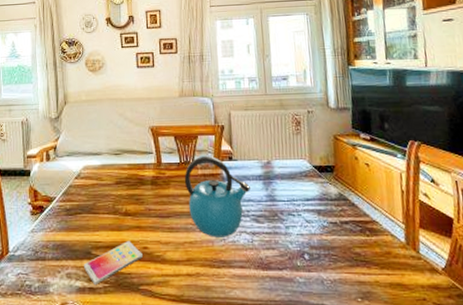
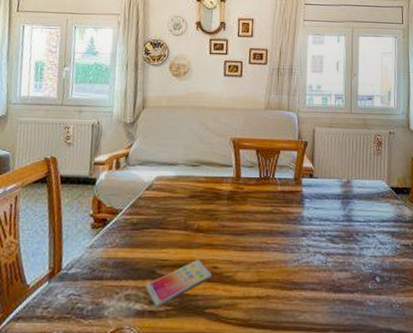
kettle: present [184,155,250,237] -> none [262,171,328,258]

